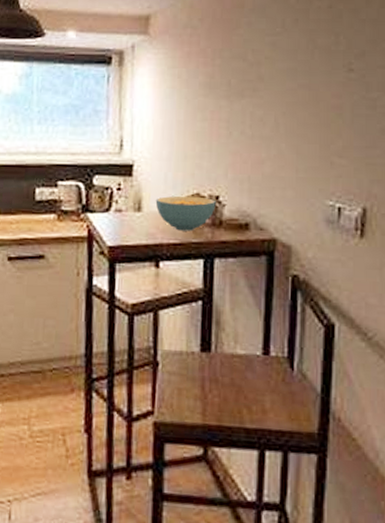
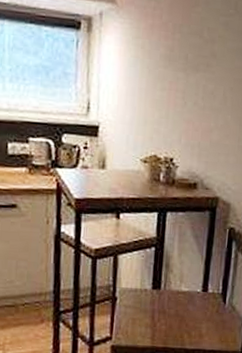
cereal bowl: present [155,196,216,231] -> none [118,156,170,188]

